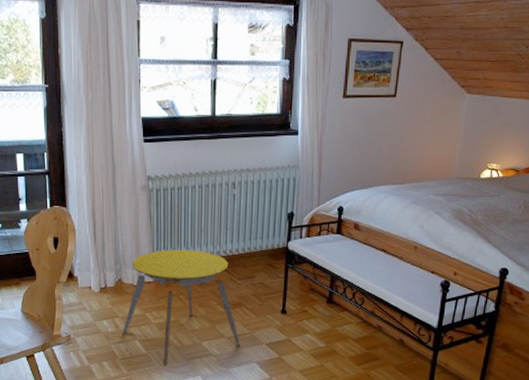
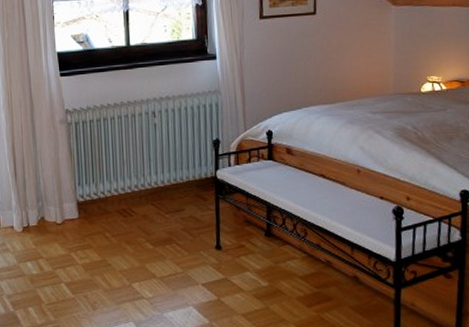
stool: present [122,249,240,367] -> none [47,183,174,312]

